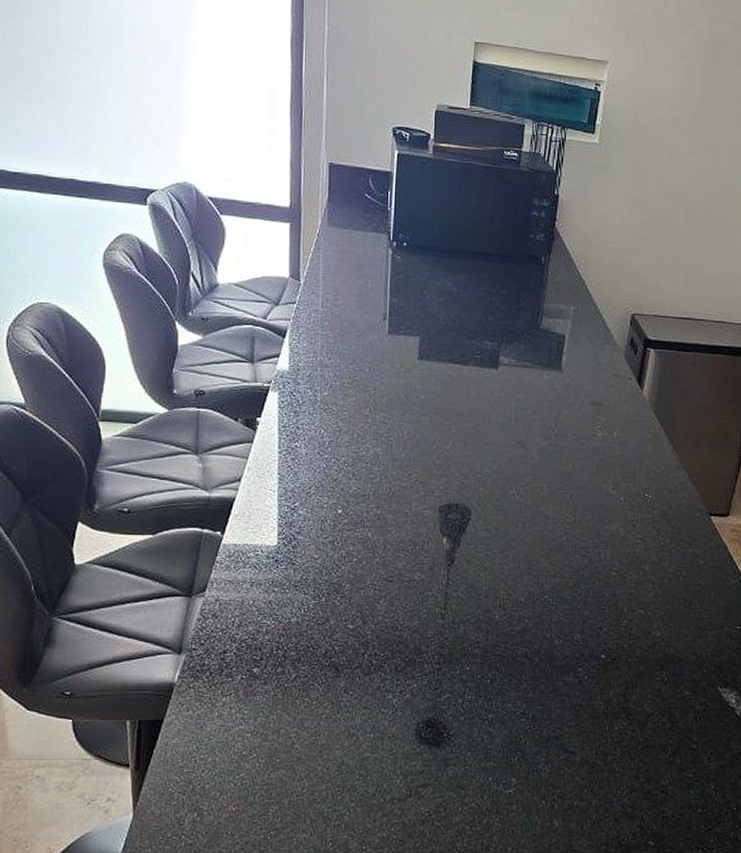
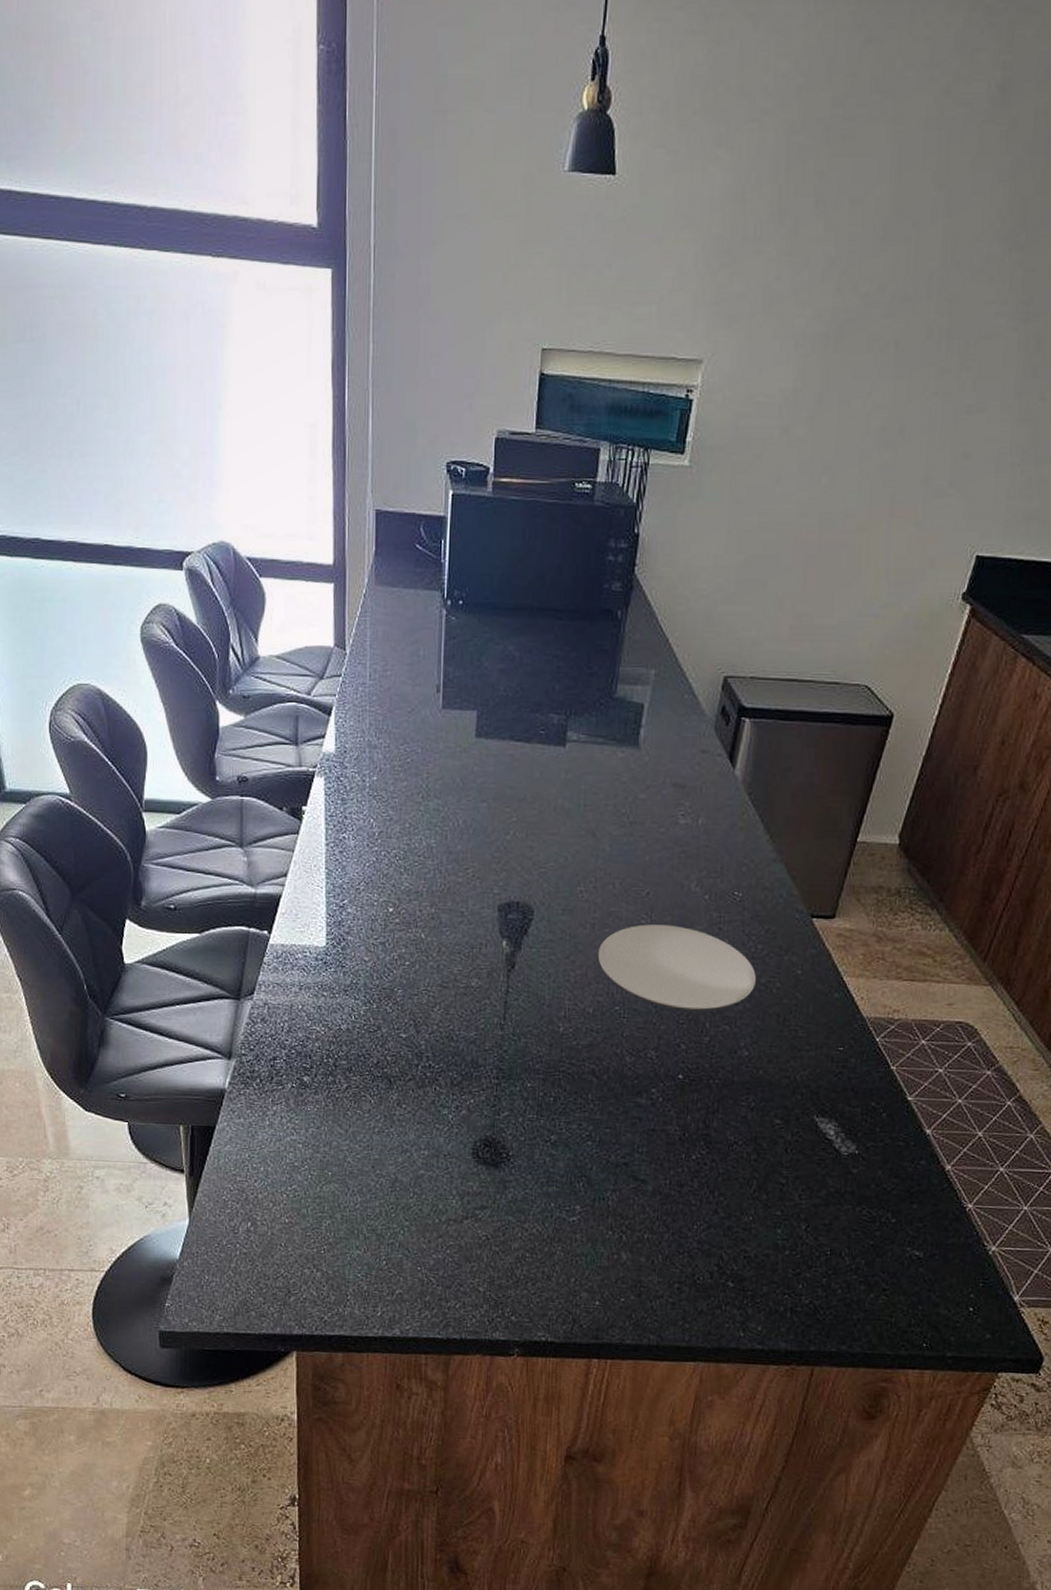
plate: none [528,523,665,598] -> present [597,924,756,1011]

